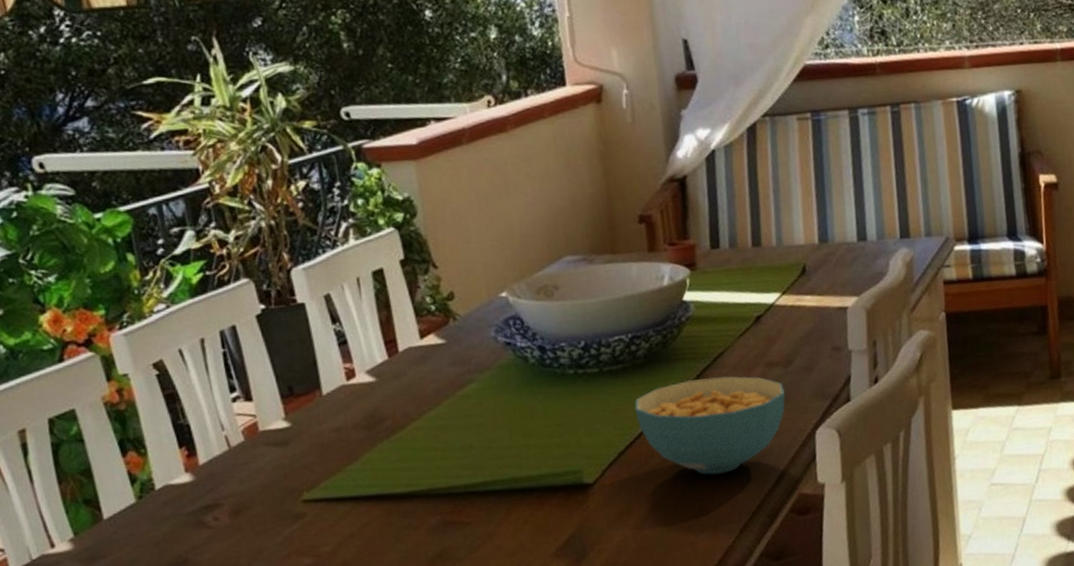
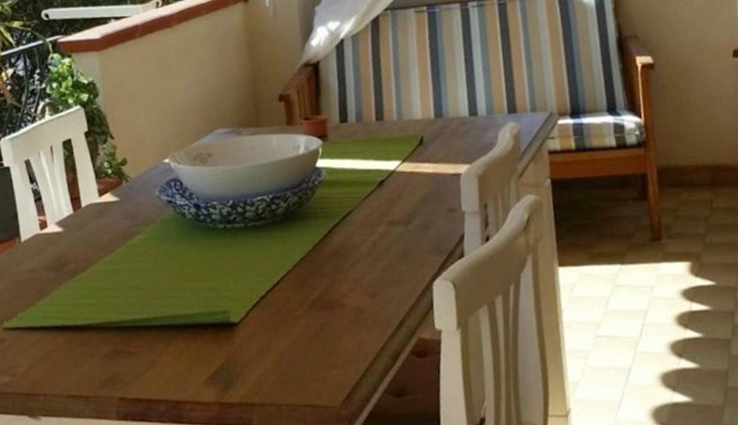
cereal bowl: present [634,376,786,475] -> none [274,232,406,319]

